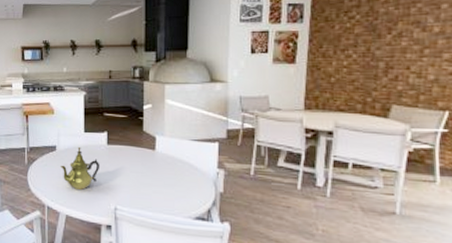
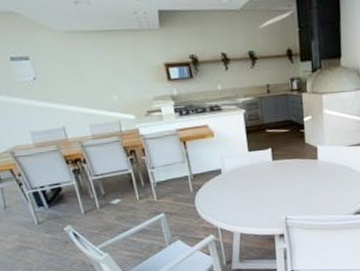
teapot: present [61,146,100,190] -> none [229,166,268,208]

